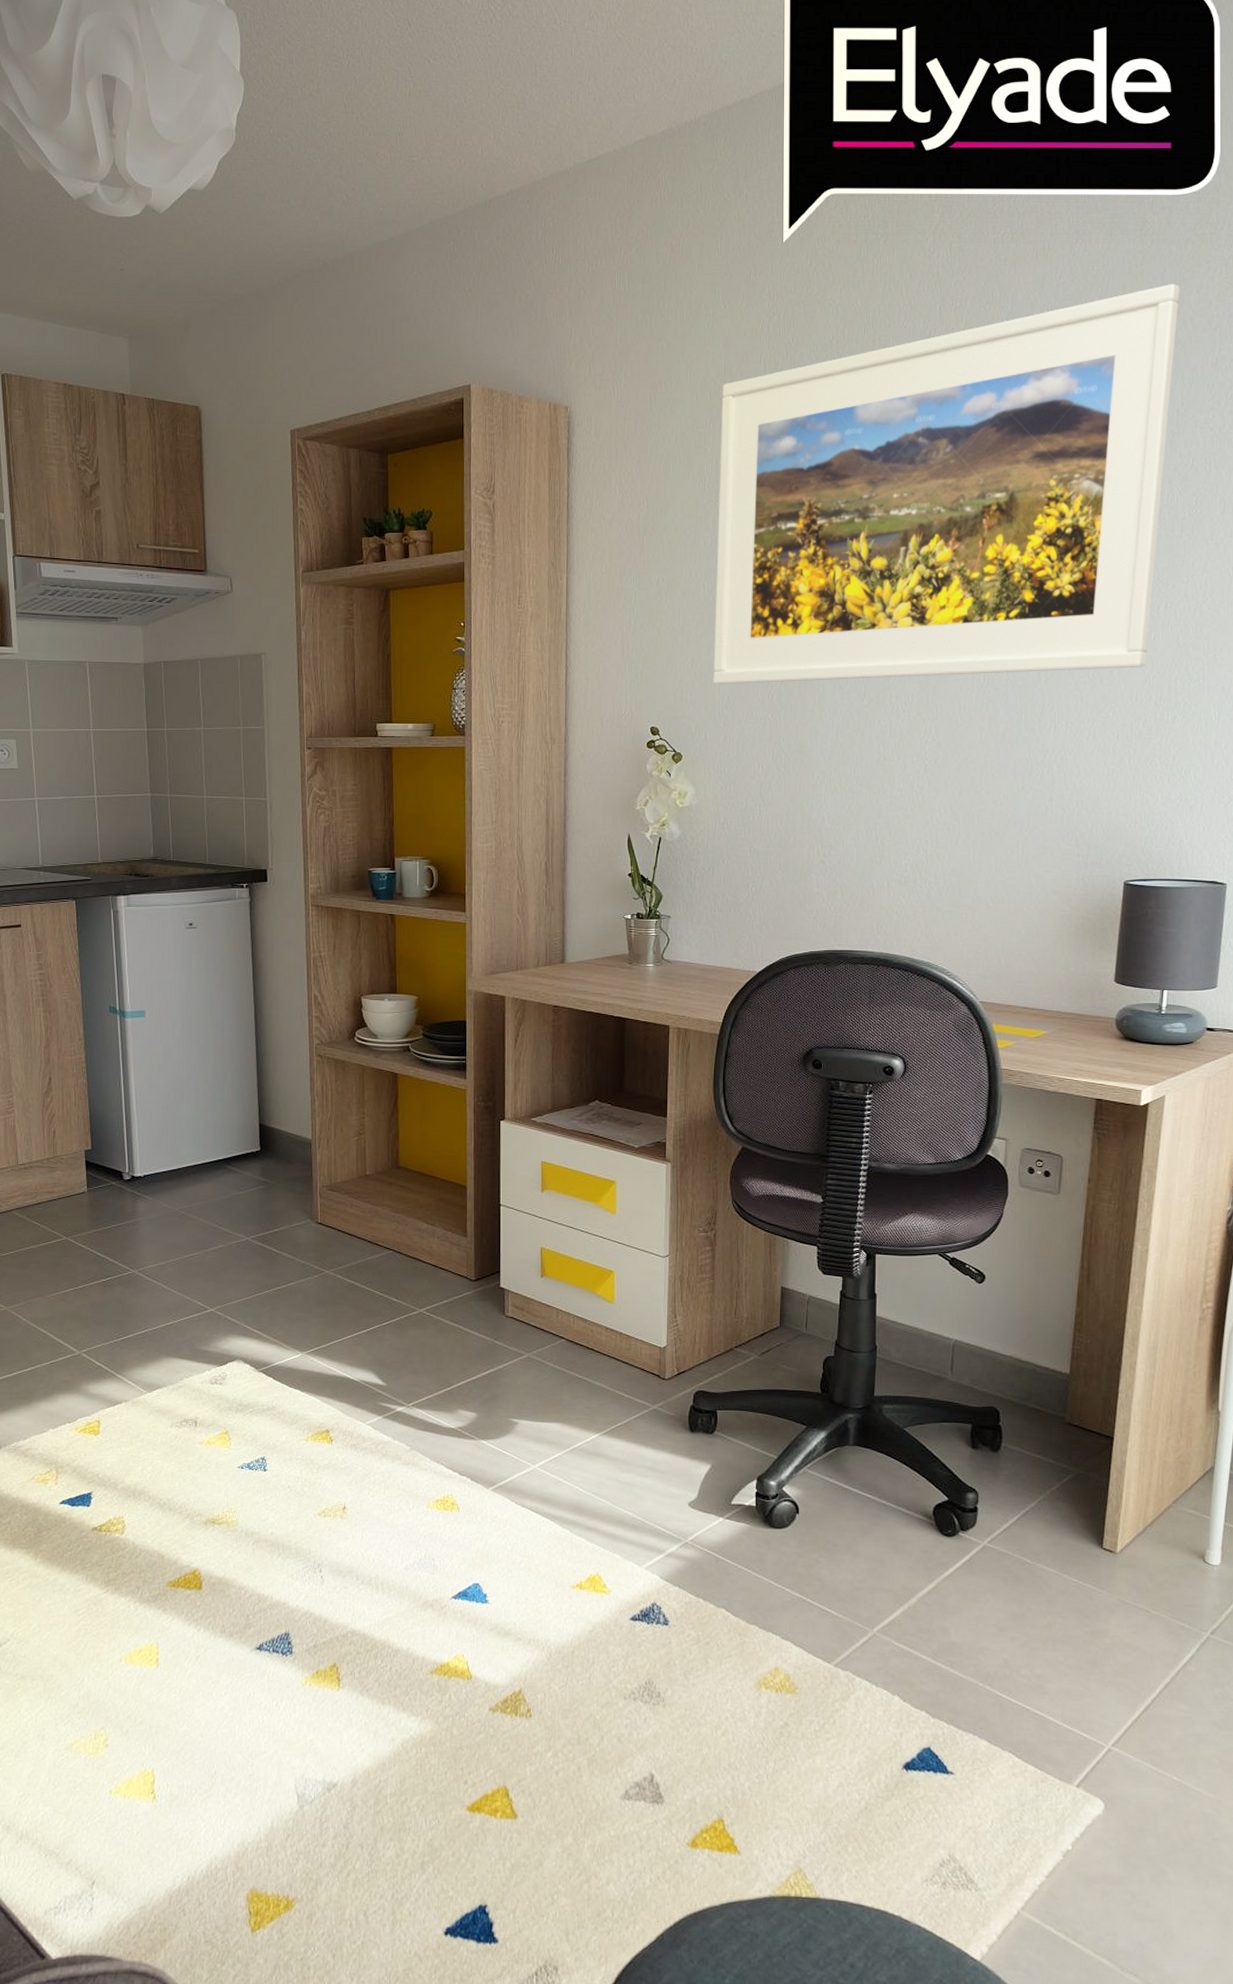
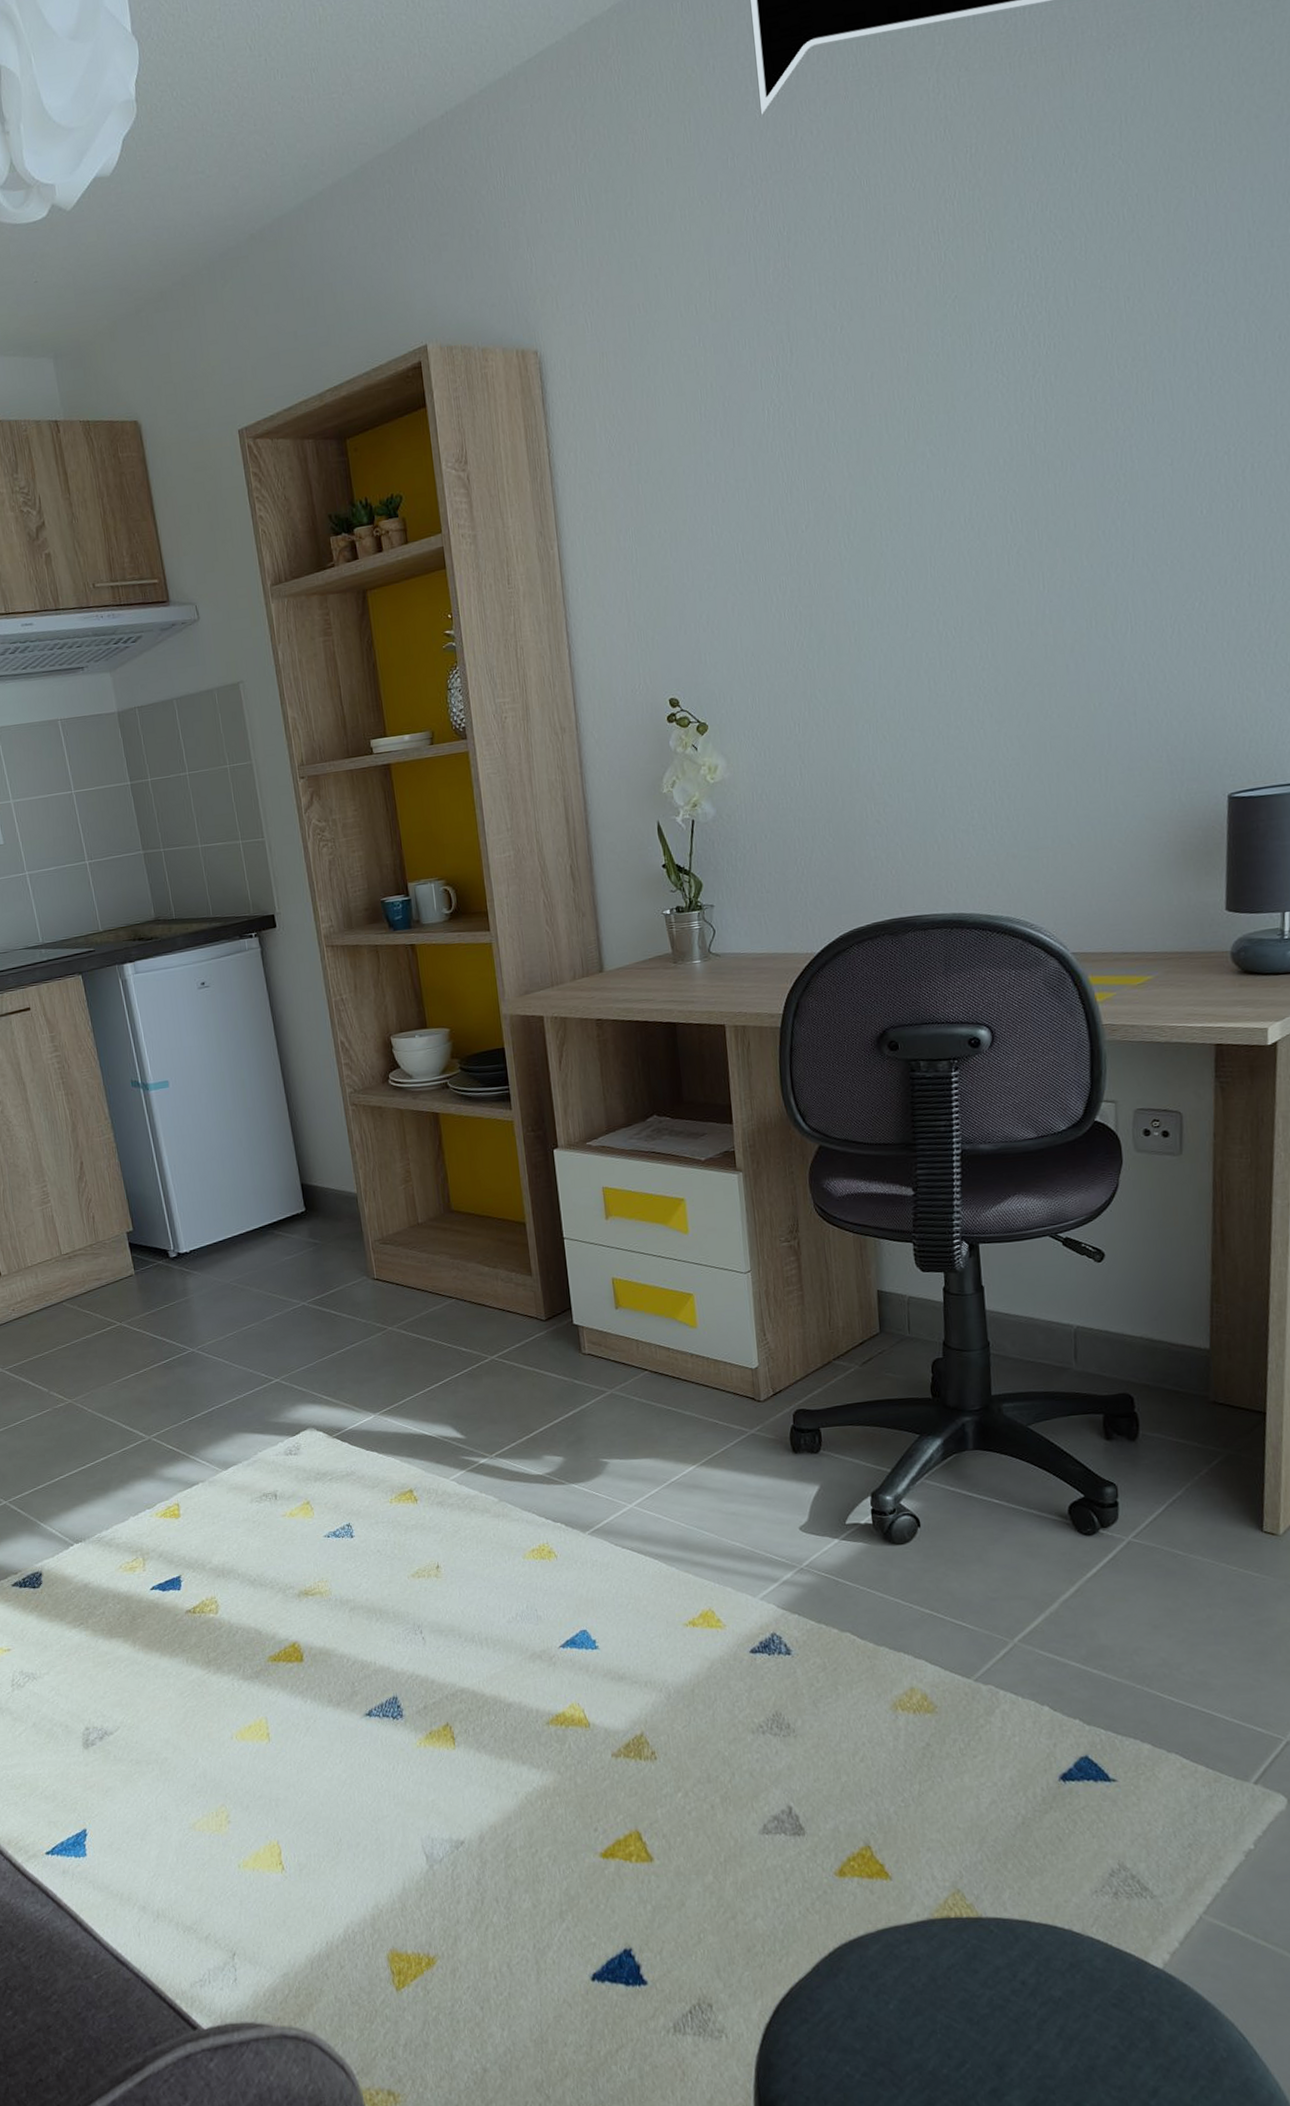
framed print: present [713,284,1180,685] -> none [709,78,1240,640]

